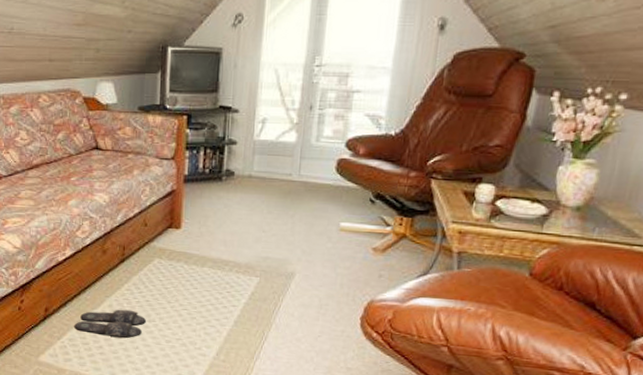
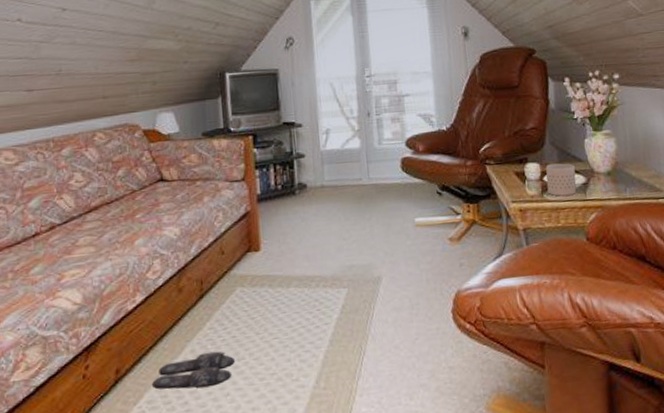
mug: none [497,188,539,225] -> present [545,163,577,196]

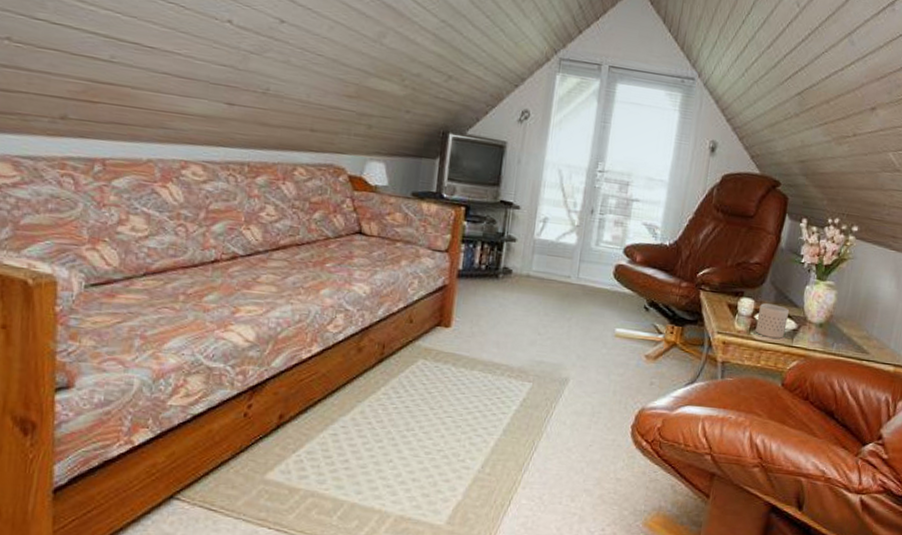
slippers: present [152,351,234,389] -> none [315,416,404,450]

